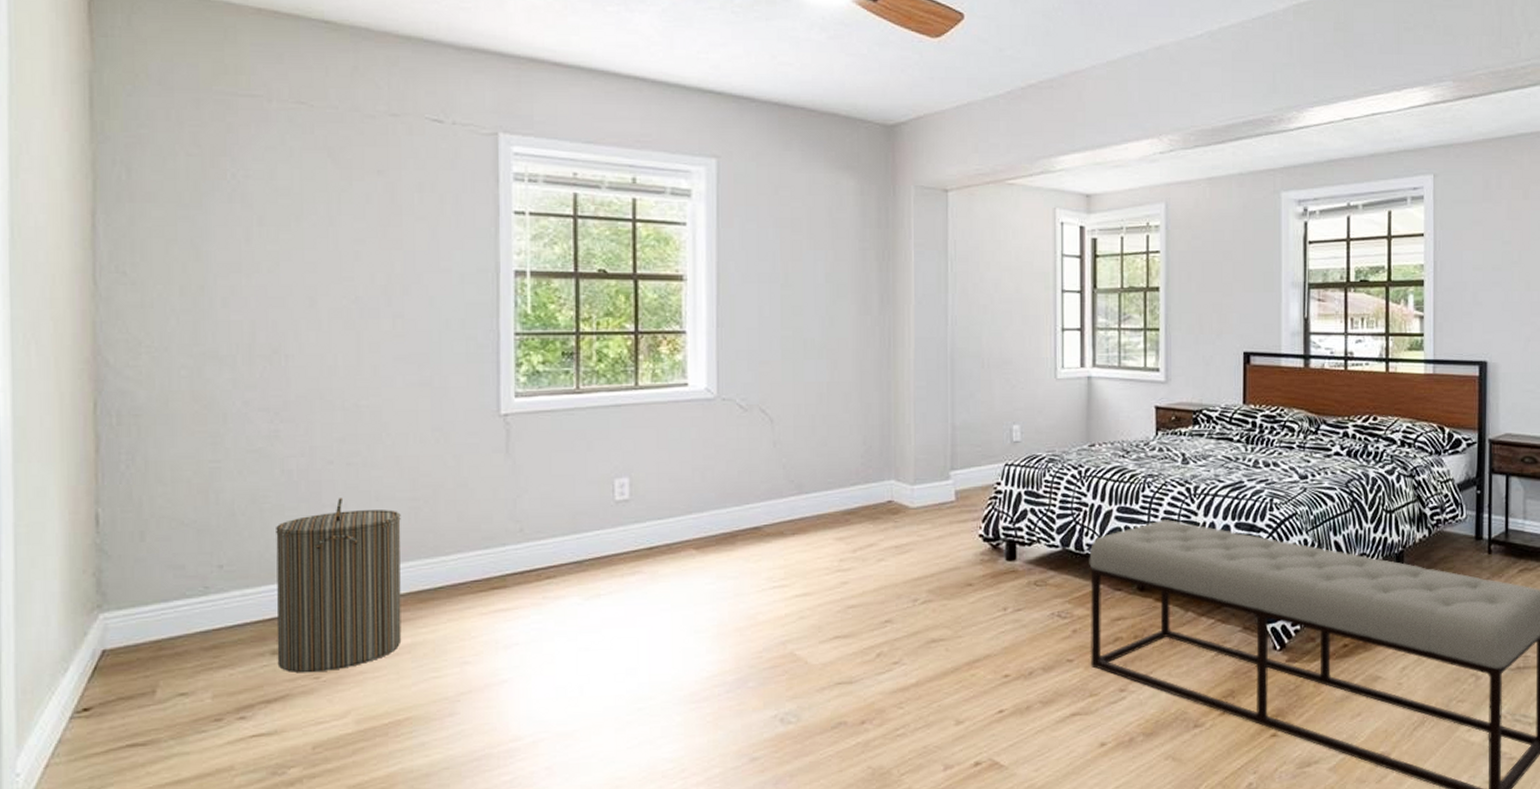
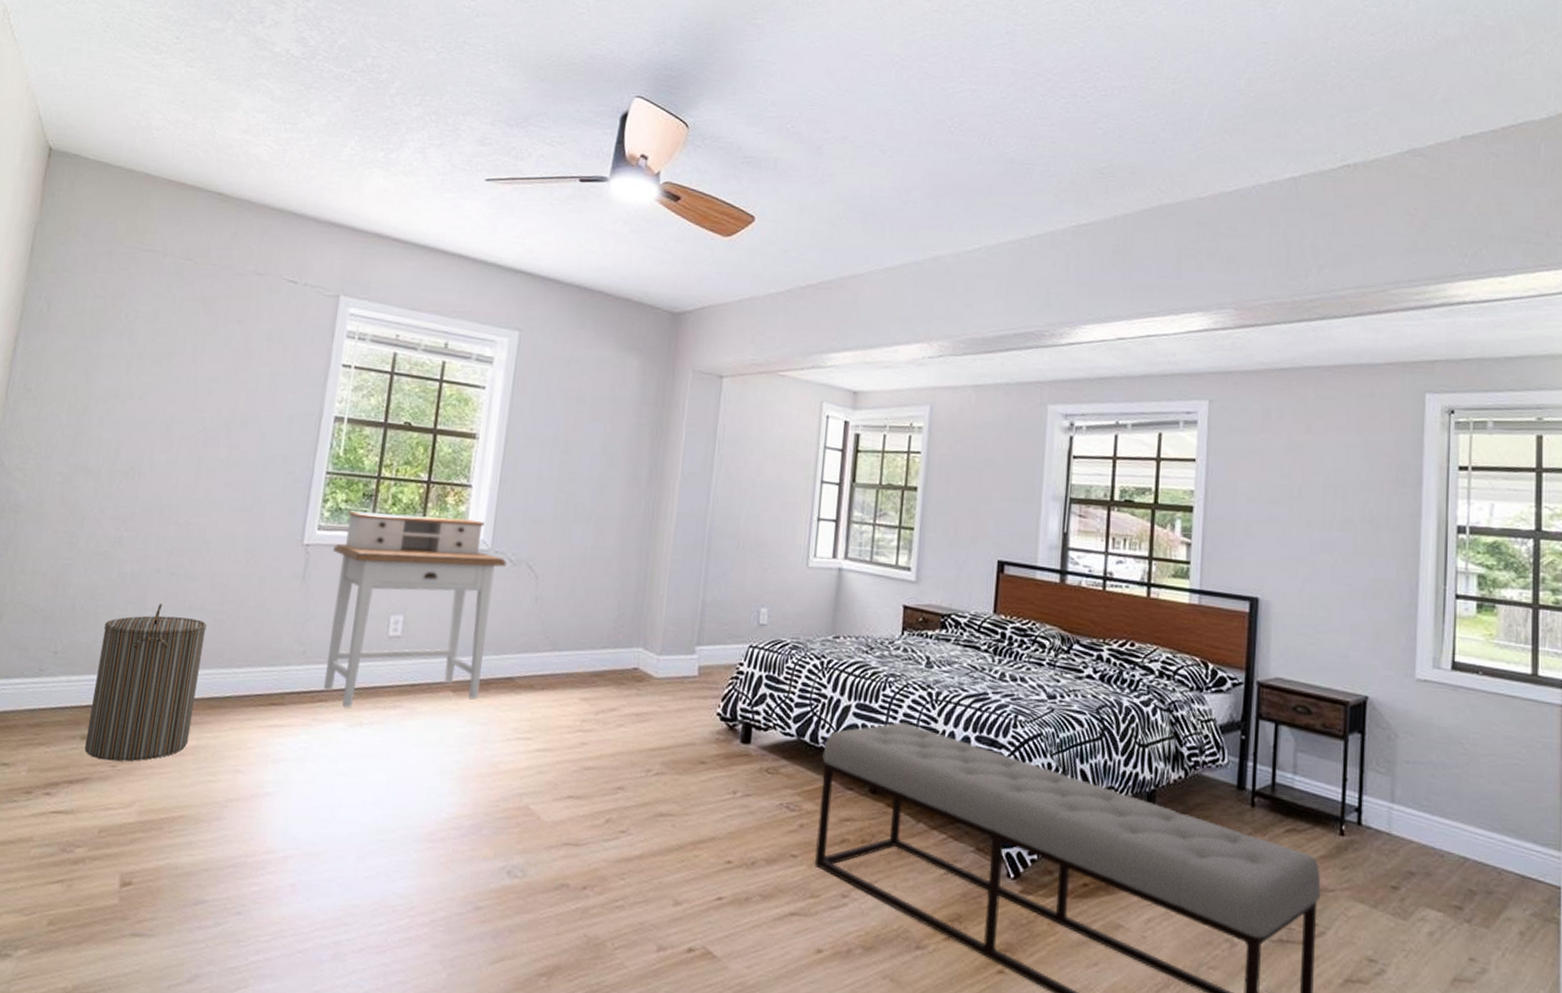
desk: none [536,368,737,581] -> present [323,511,507,708]

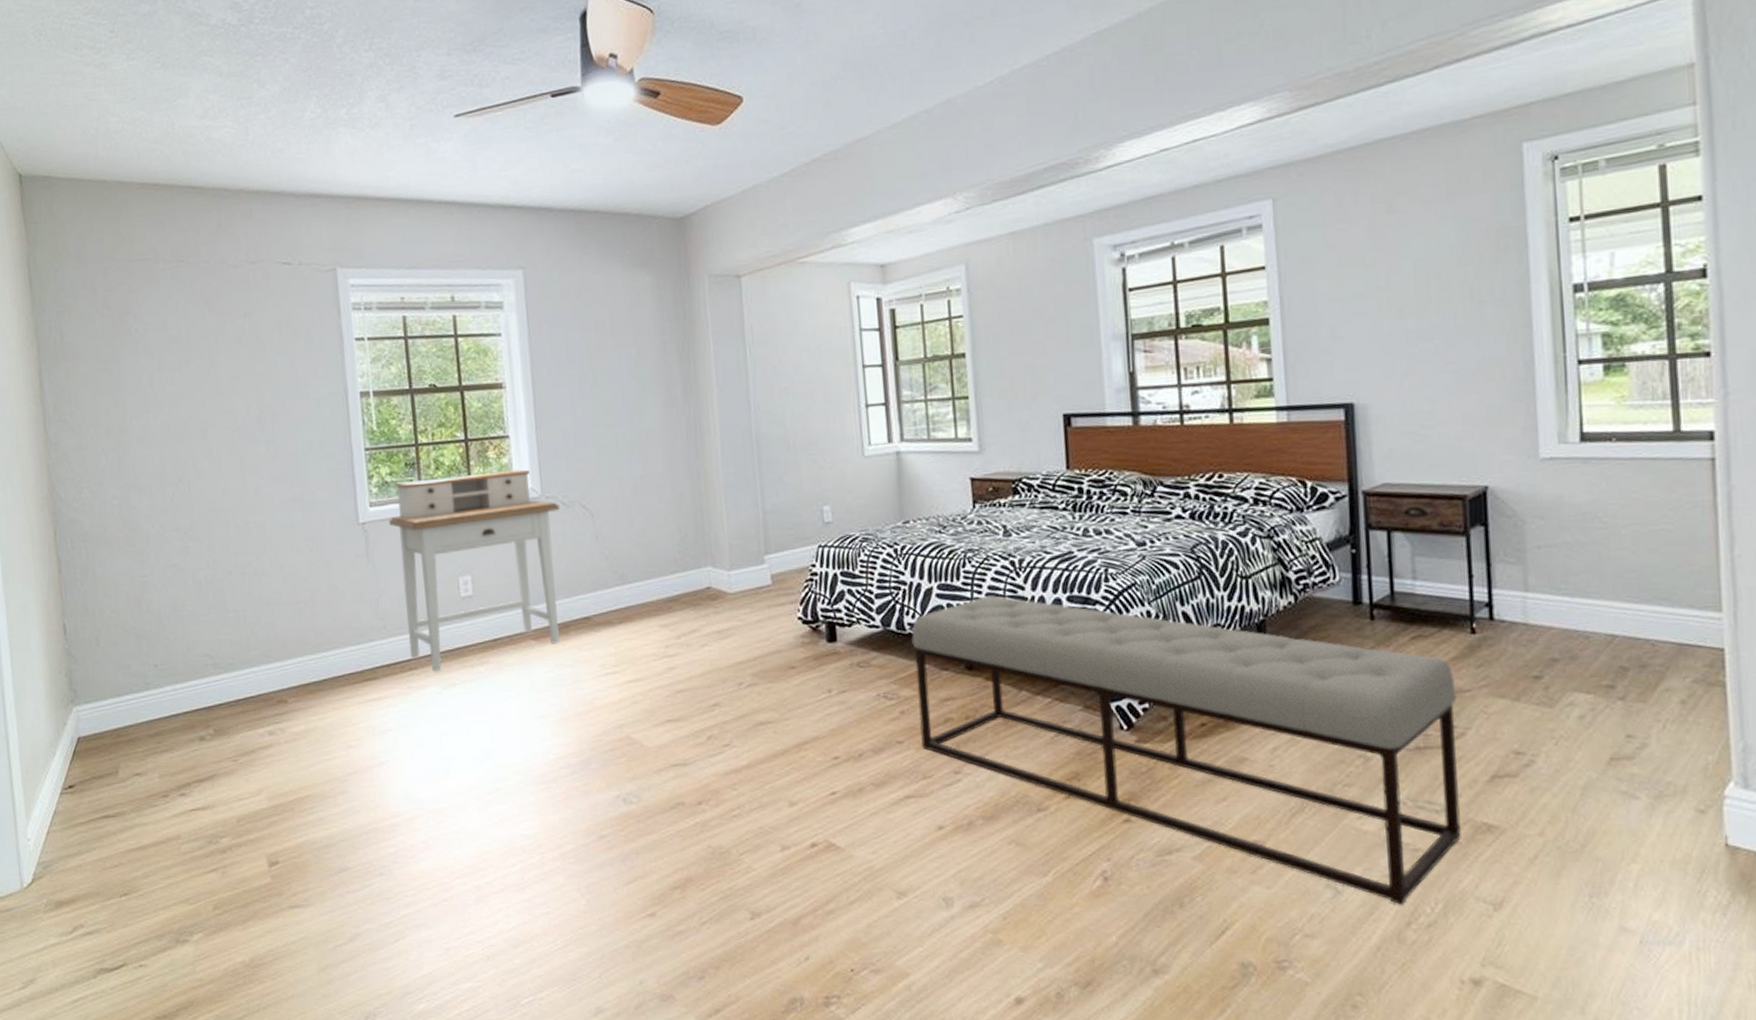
laundry hamper: present [84,604,207,761] -> none [193,604,298,757]

